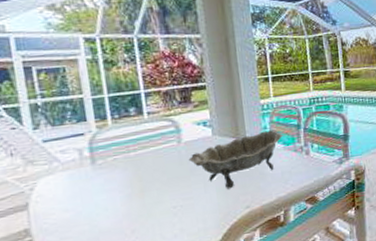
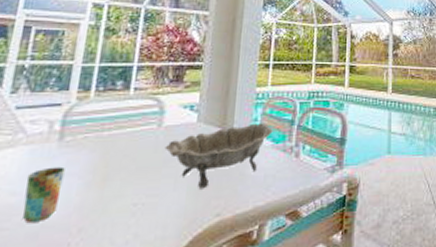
cup: none [73,185,108,231] -> present [22,166,65,222]

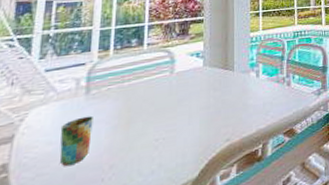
decorative bowl: present [164,123,274,189] -> none [178,61,268,121]

